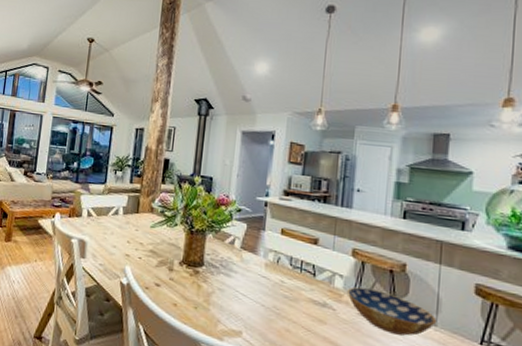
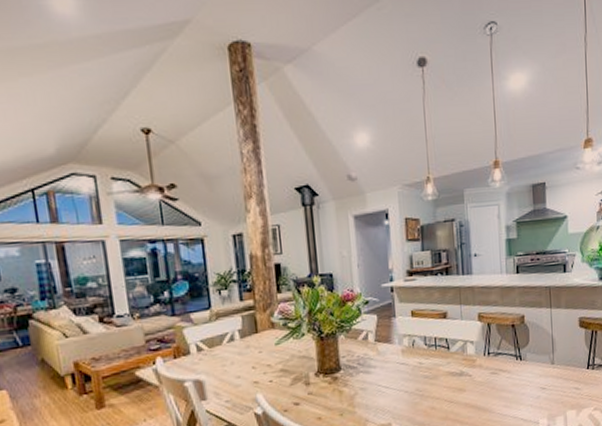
bowl: present [347,287,437,336] -> none [478,346,554,382]

